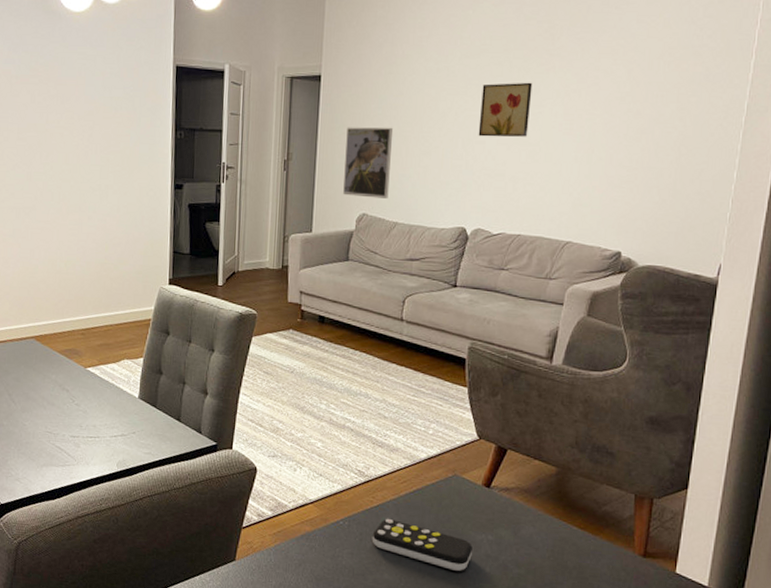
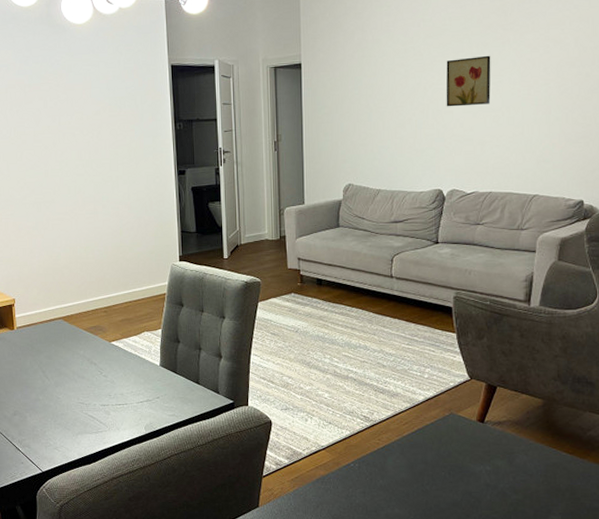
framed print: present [343,127,394,199] -> none [328,105,370,169]
remote control: present [372,518,473,571] -> none [381,457,473,501]

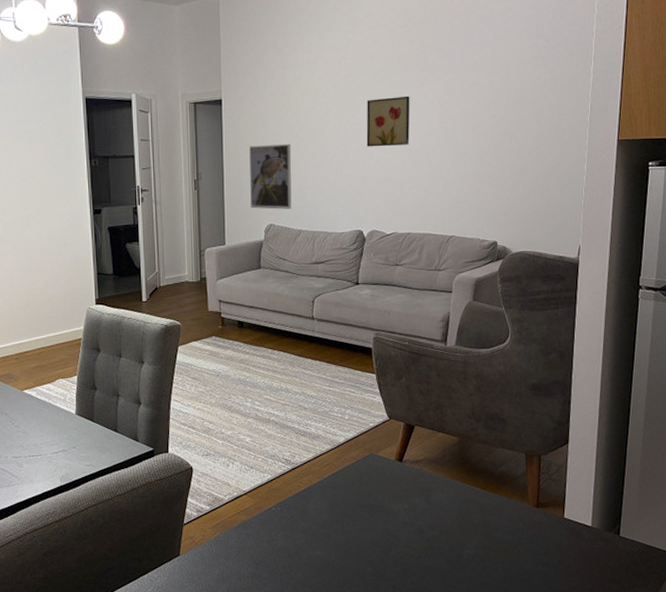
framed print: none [328,105,370,169] -> present [249,143,292,209]

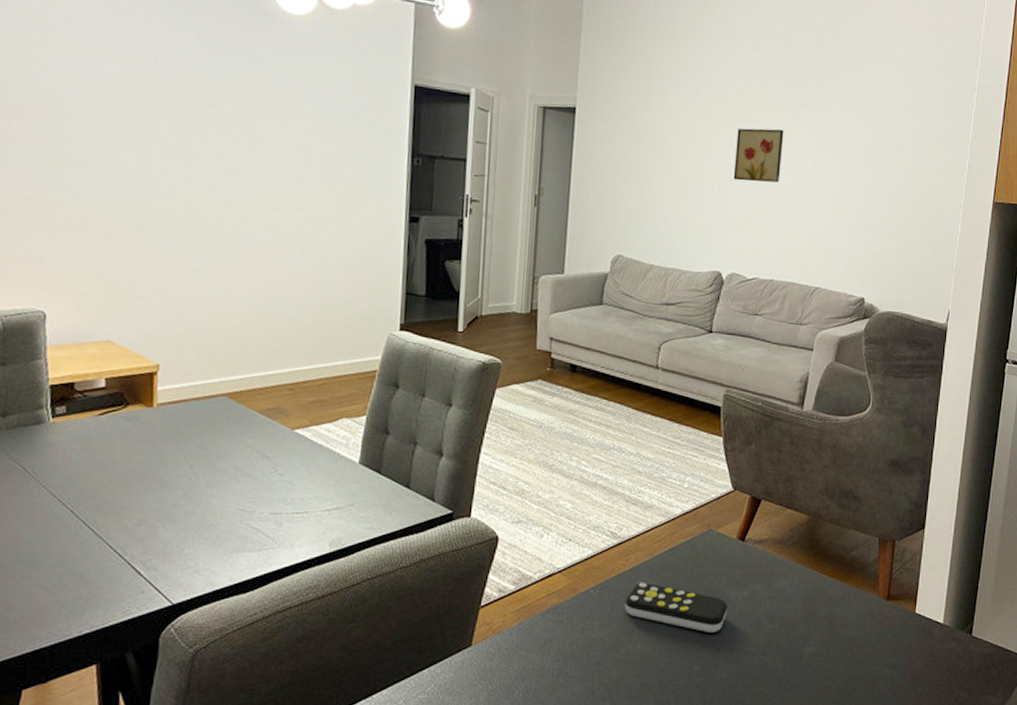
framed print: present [249,143,292,209] -> none [598,163,650,240]
remote control: none [302,499,392,540] -> present [624,582,727,632]

